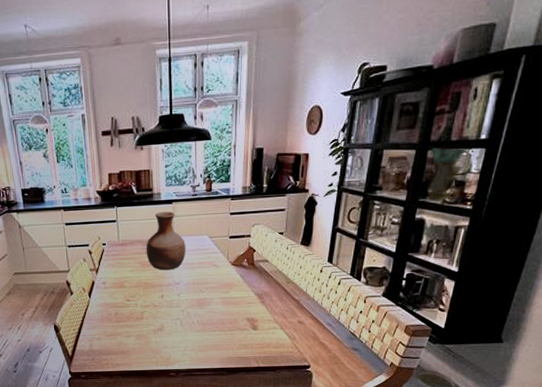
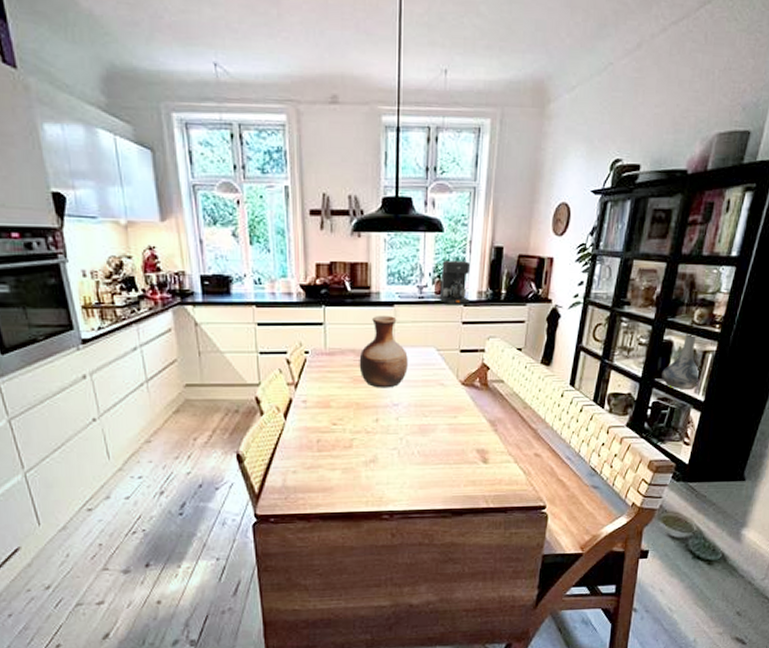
coffee maker: none [209,162,236,200] -> present [439,261,471,305]
decorative vase: none [414,212,452,263] -> present [661,334,699,390]
vase: present [426,138,467,200] -> none [676,250,718,320]

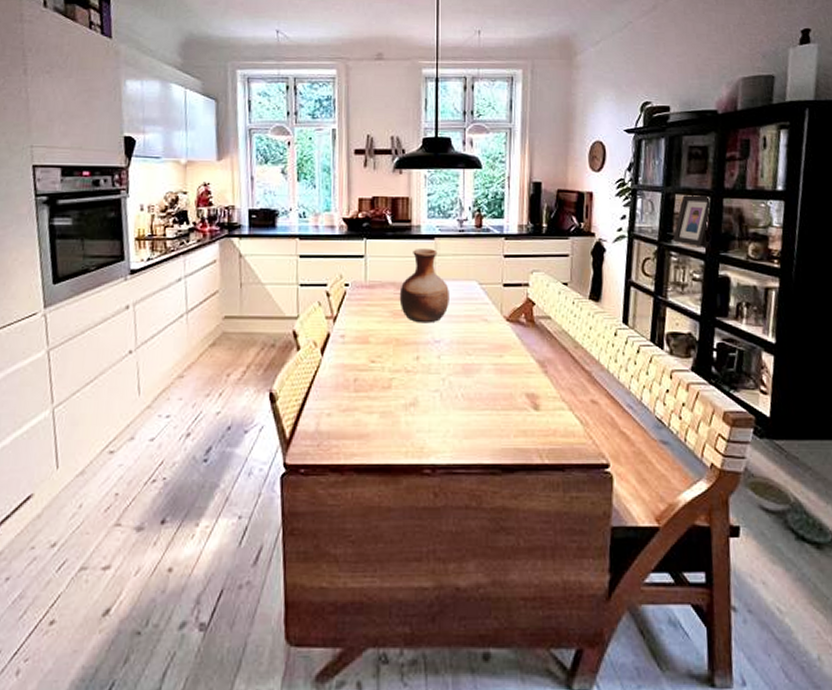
coffee maker: present [439,261,471,305] -> none [479,195,511,239]
picture frame: none [625,261,668,313] -> present [673,195,711,247]
decorative vase: present [661,334,699,390] -> none [721,269,766,331]

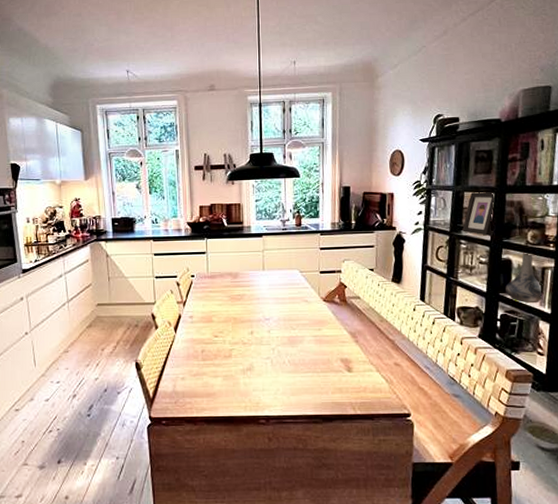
vase: present [399,248,449,323] -> none [235,244,276,305]
decorative vase: none [721,269,766,331] -> present [504,253,543,304]

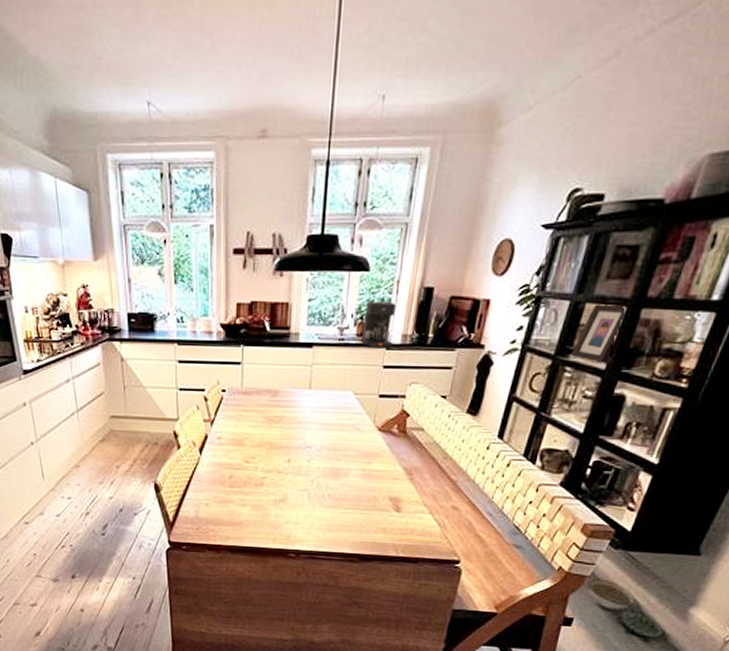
coffee maker: none [299,199,325,235] -> present [360,302,397,349]
decorative vase: present [504,253,543,304] -> none [606,388,656,451]

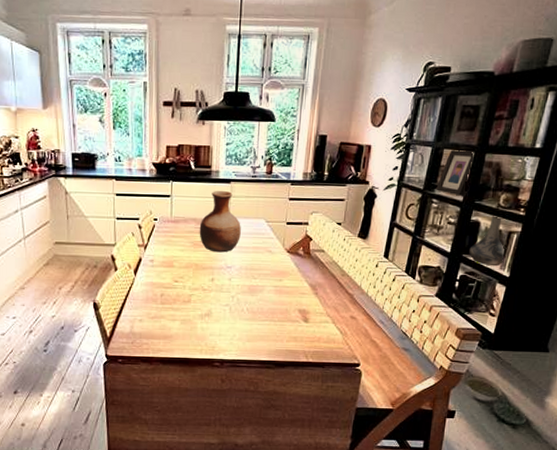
vase: none [274,356,324,430] -> present [199,190,241,253]
coffee maker: present [360,302,397,349] -> none [269,146,298,184]
decorative vase: none [606,388,656,451] -> present [468,216,504,267]

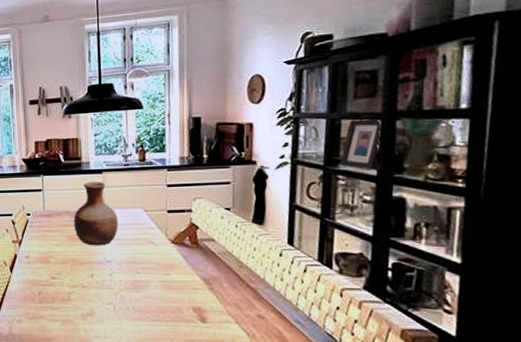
decorative vase: present [468,216,504,267] -> none [397,190,450,251]
vase: none [483,142,522,204] -> present [396,107,445,176]

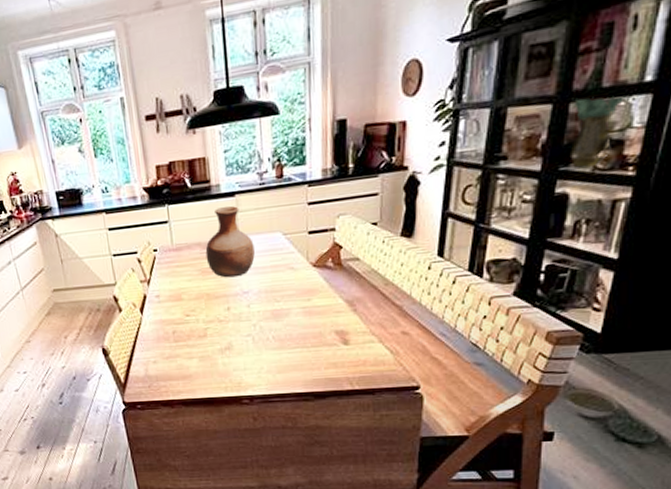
picture frame: present [340,119,382,170] -> none [501,102,554,165]

